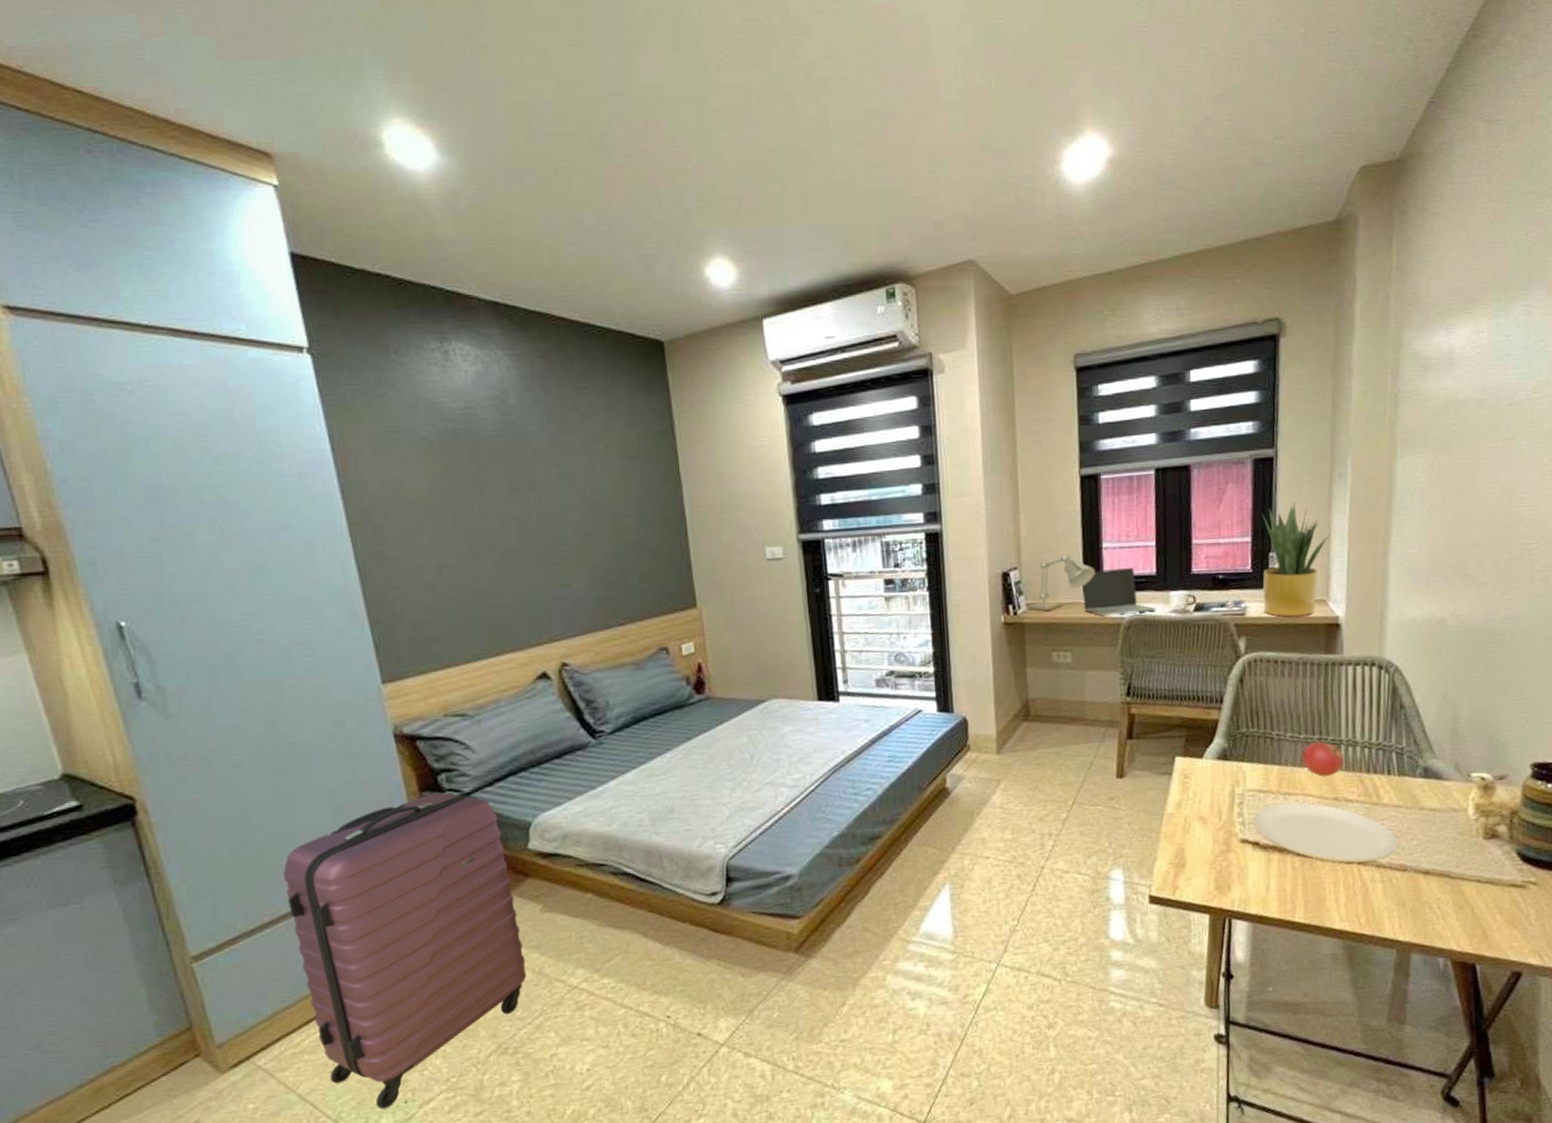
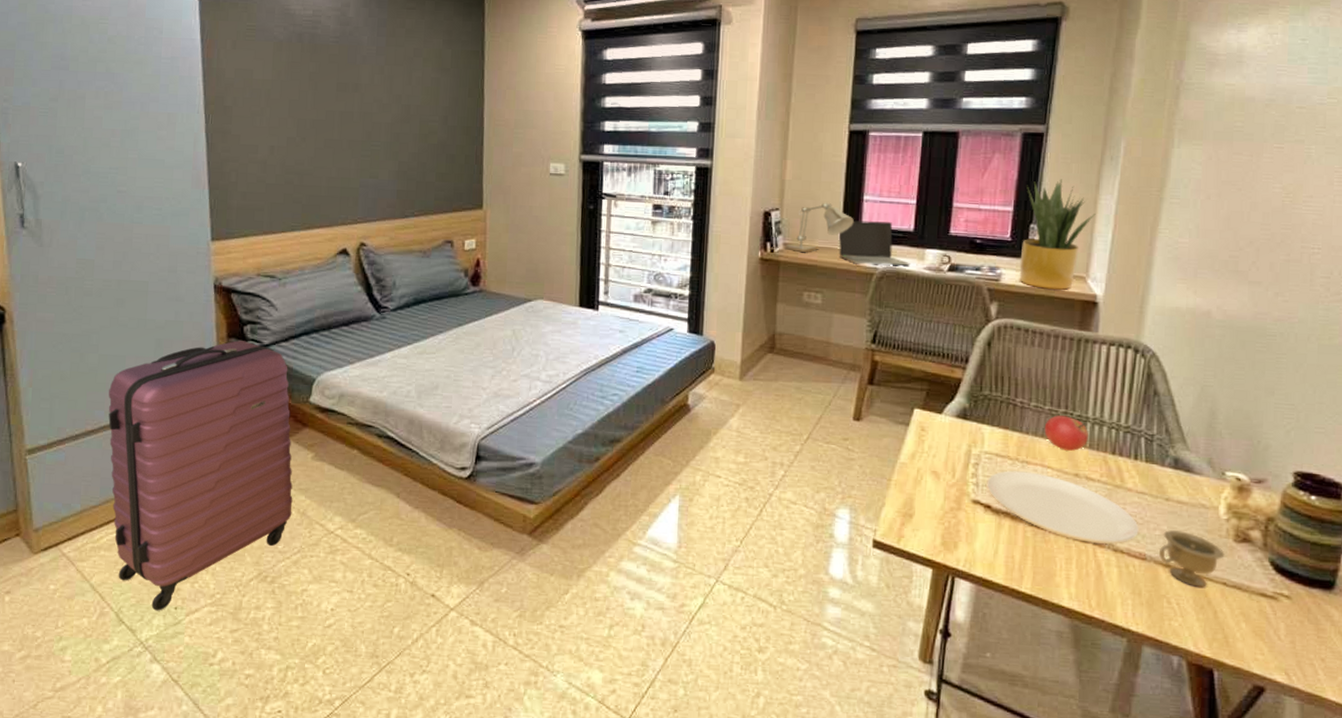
teacup: none [1418,837,1477,889] -> present [1159,530,1225,587]

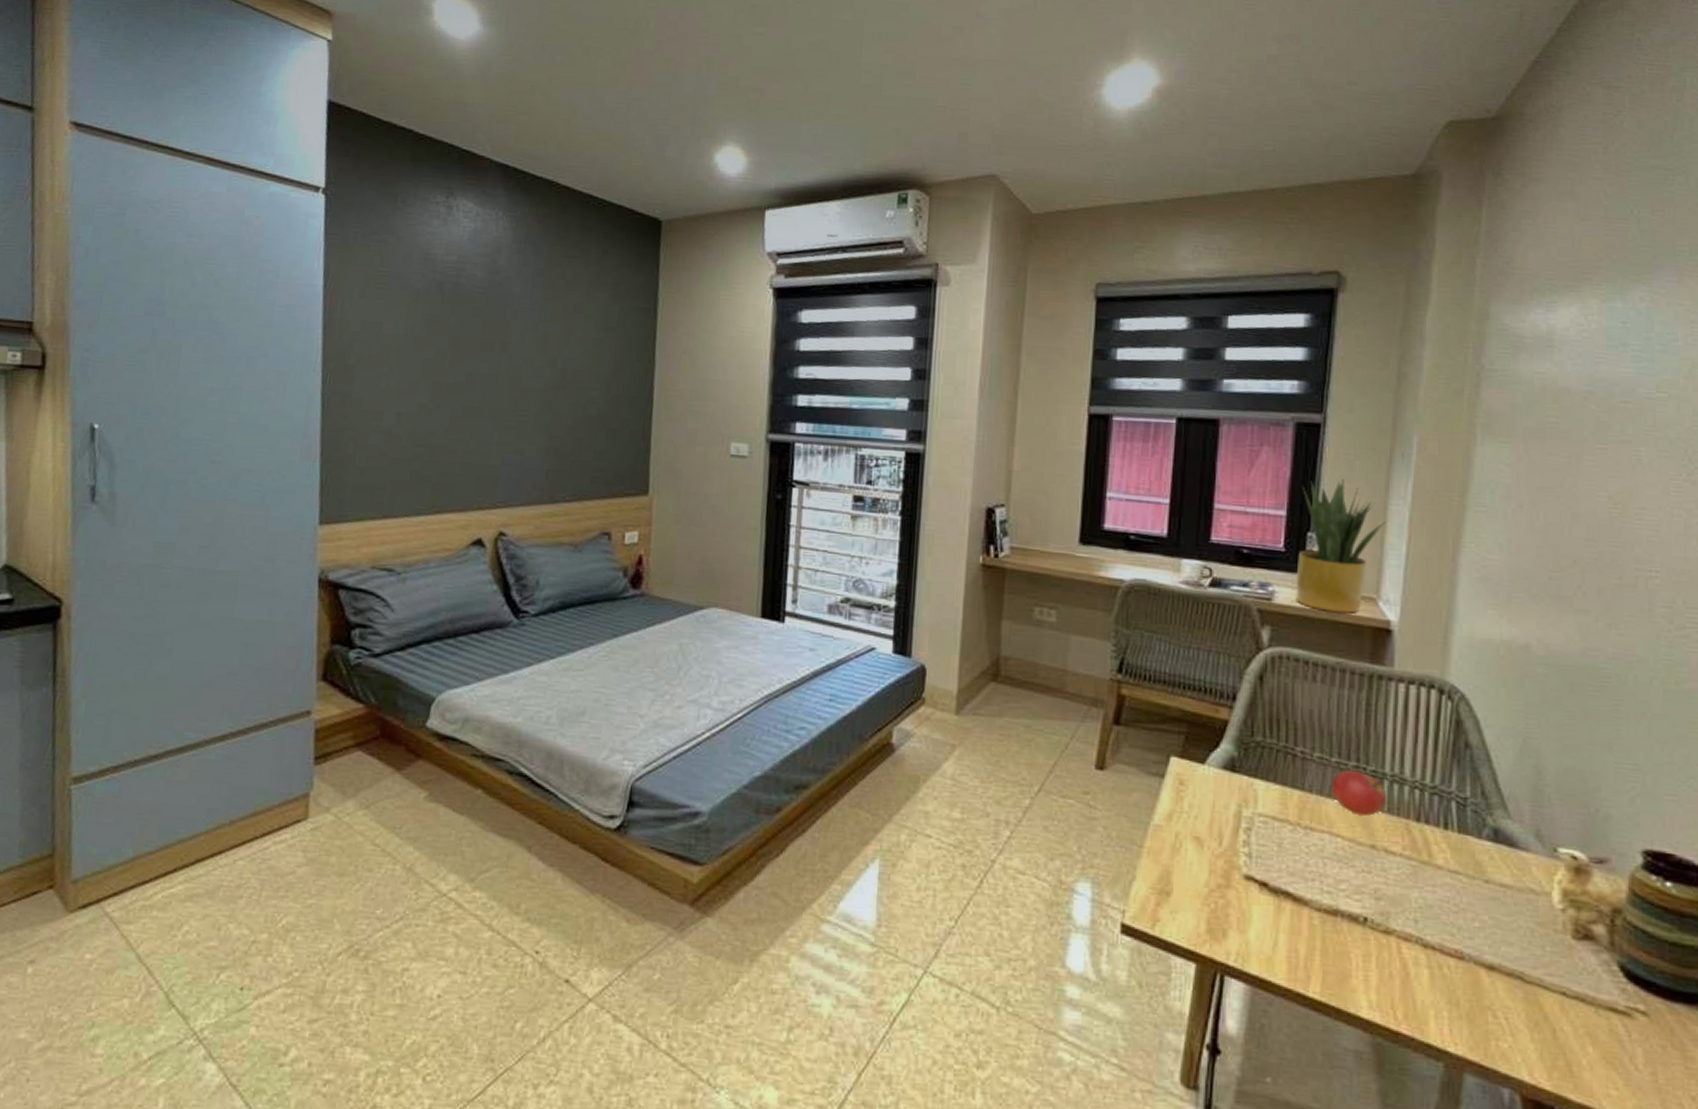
suitcase: present [108,340,293,611] -> none [172,647,403,992]
desk lamp: present [785,202,854,253] -> none [1012,498,1095,560]
laptop: present [839,220,910,266] -> none [1077,521,1163,579]
plate: present [986,470,1139,545] -> none [1261,838,1453,938]
teacup: present [1159,530,1225,587] -> none [1480,921,1562,998]

